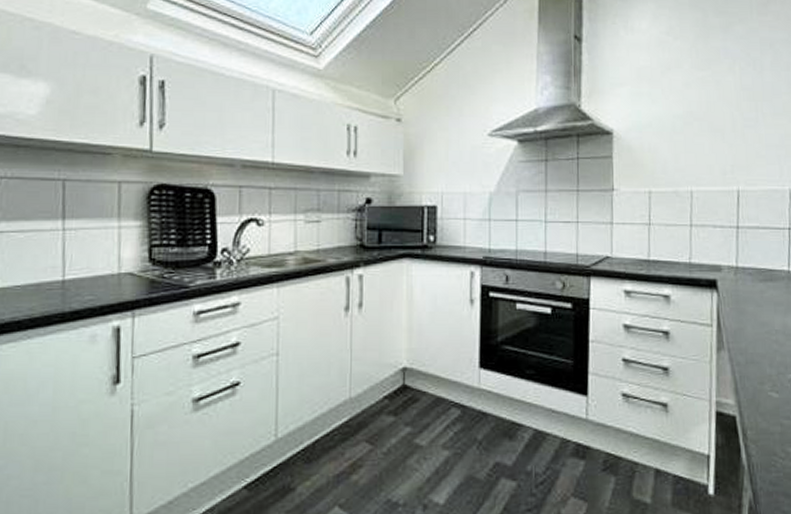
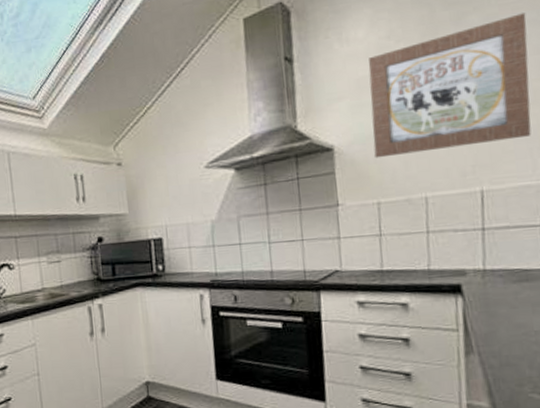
wall art: none [648,32,780,148] -> present [368,13,531,159]

